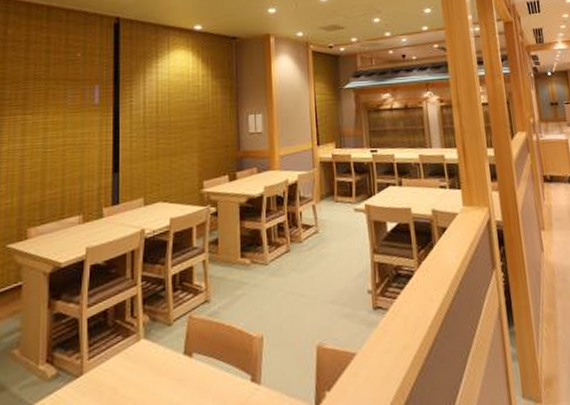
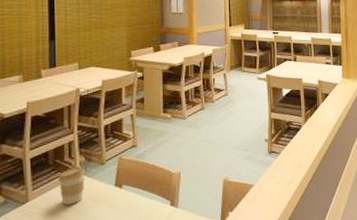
coffee cup: none [118,327,149,380] -> present [58,166,85,205]

